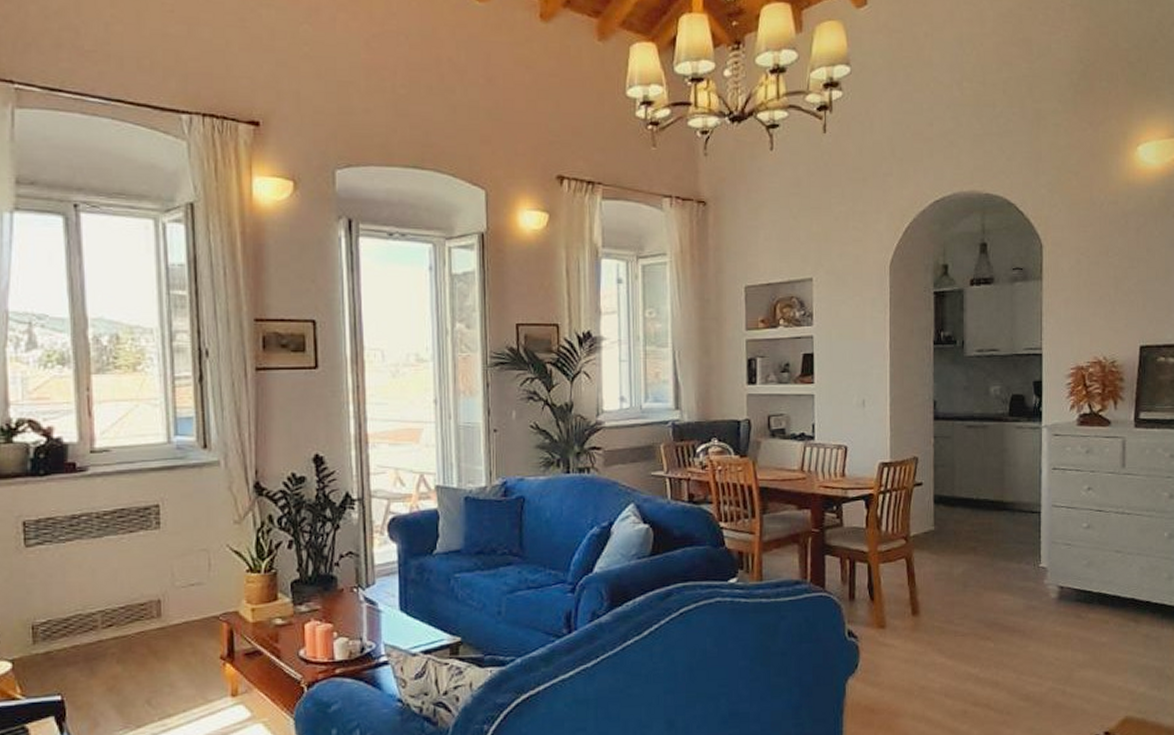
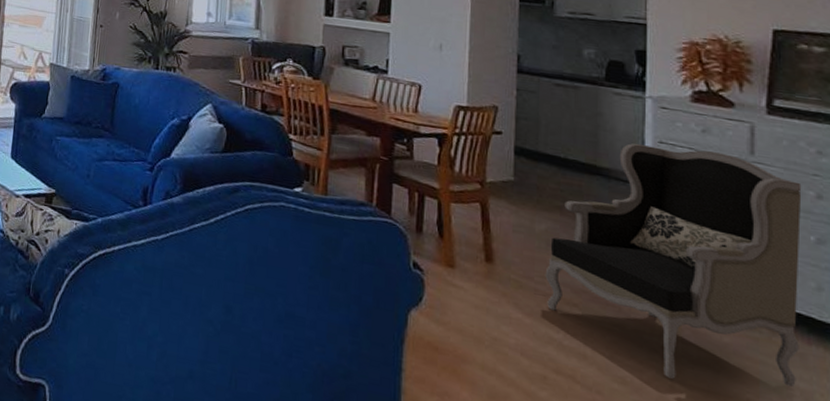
armchair: none [963,470,1159,685] -> present [545,143,802,387]

